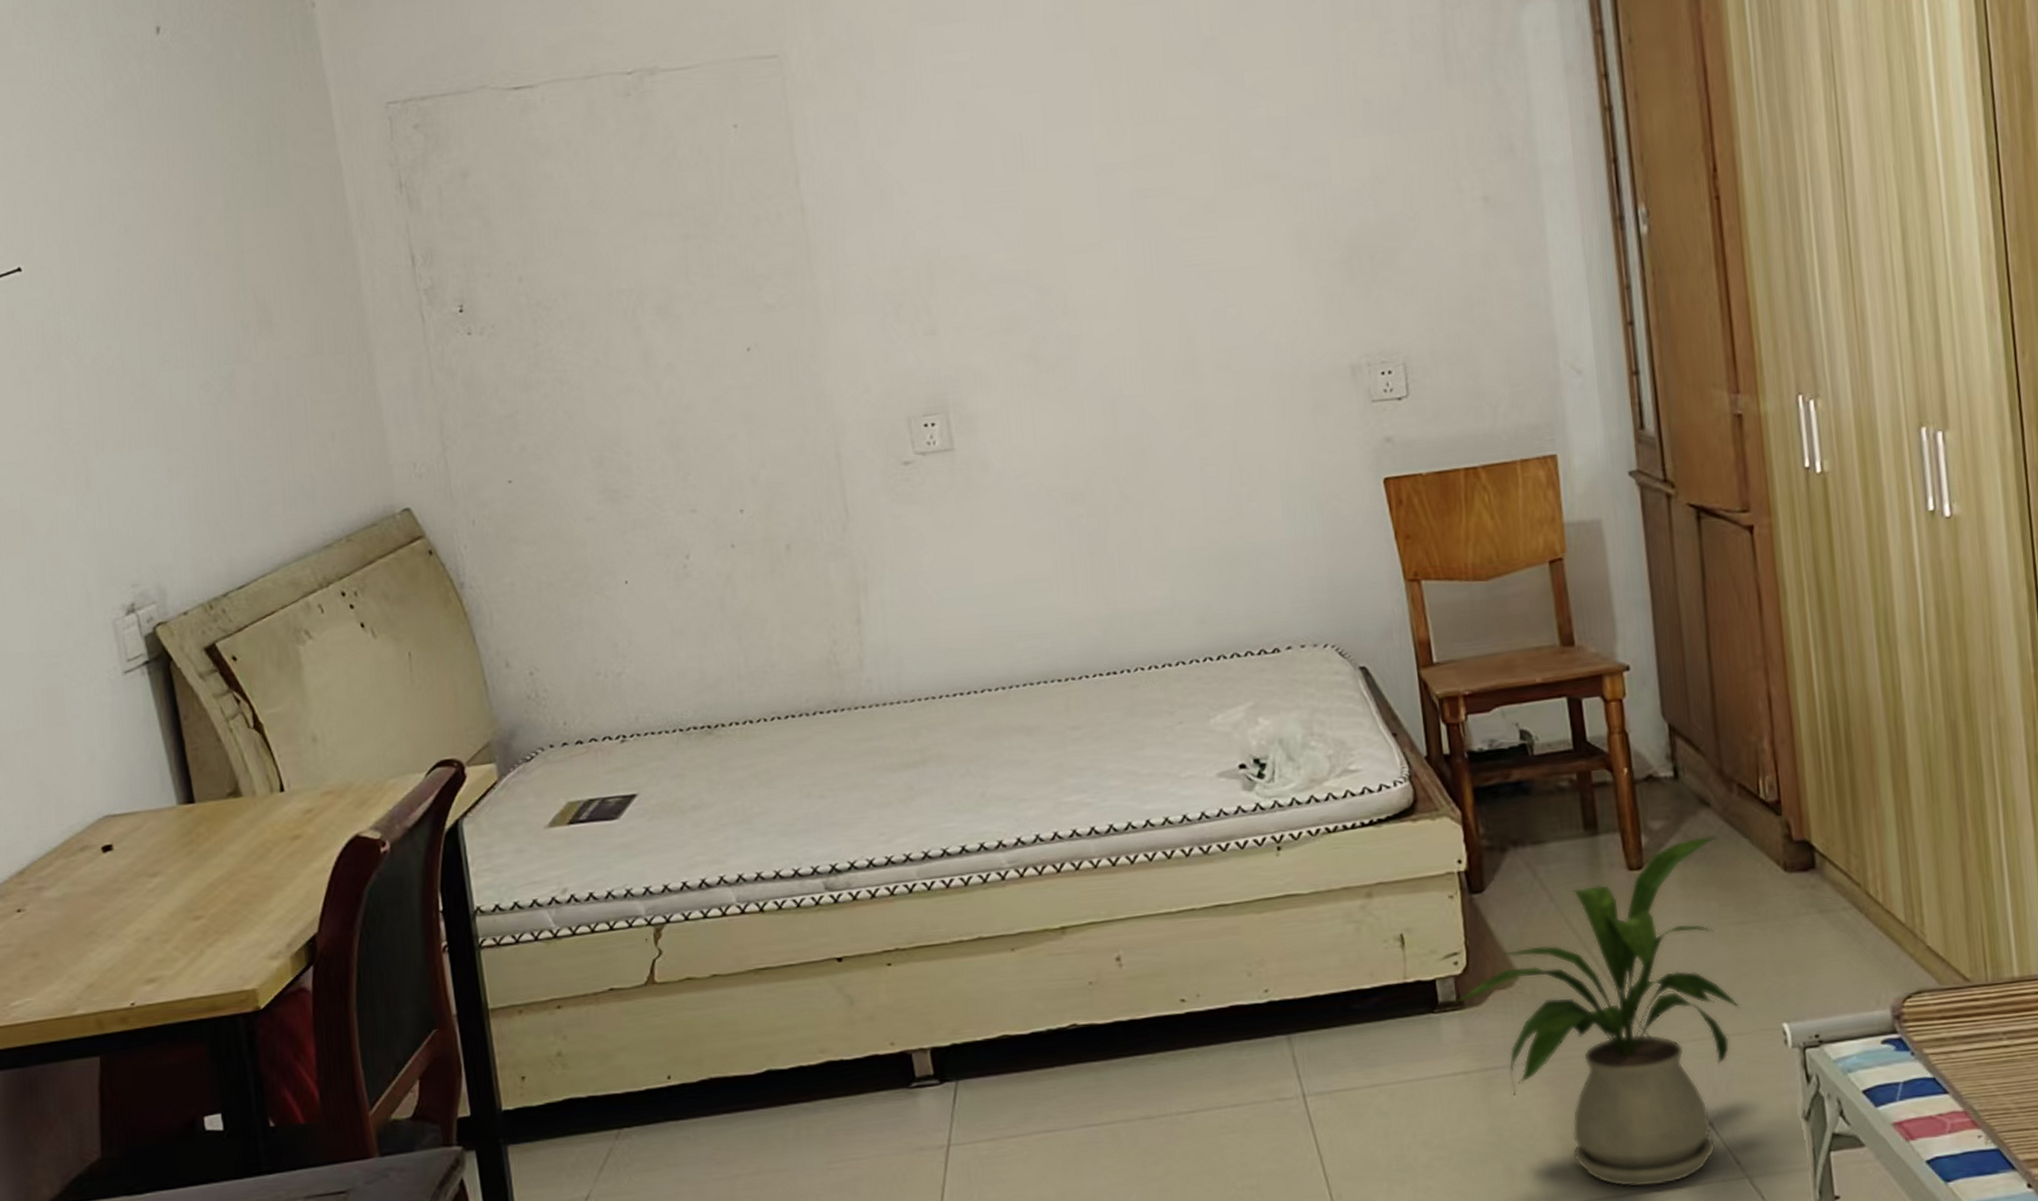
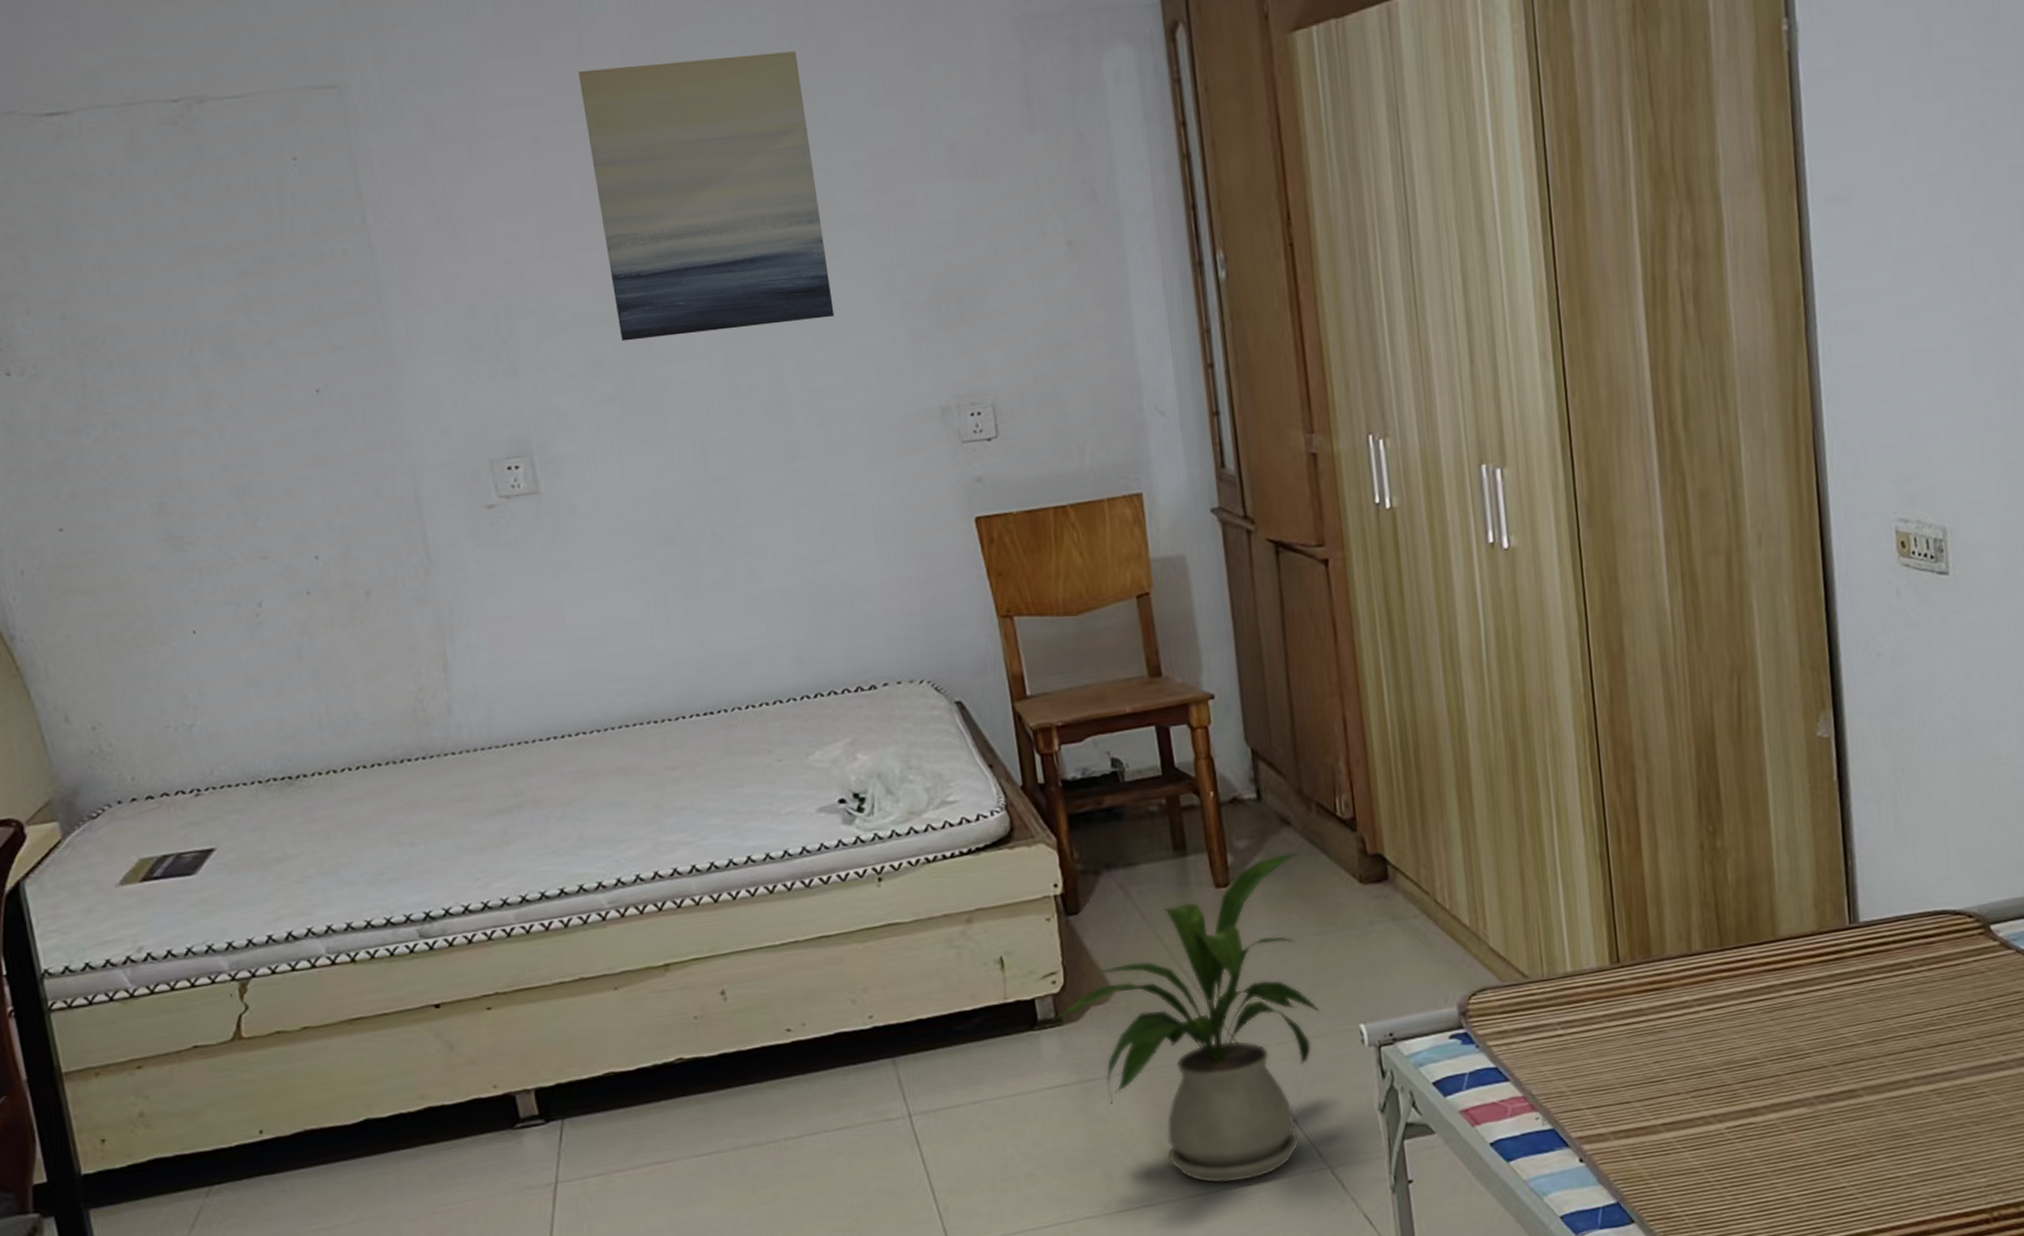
wall art: none [1003,12,1246,300] -> present [578,51,835,341]

